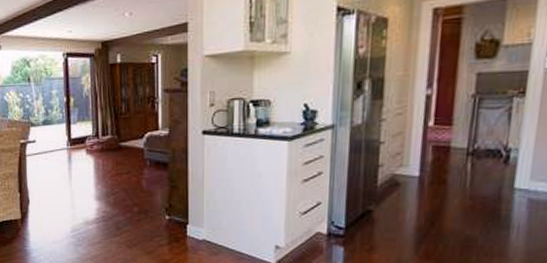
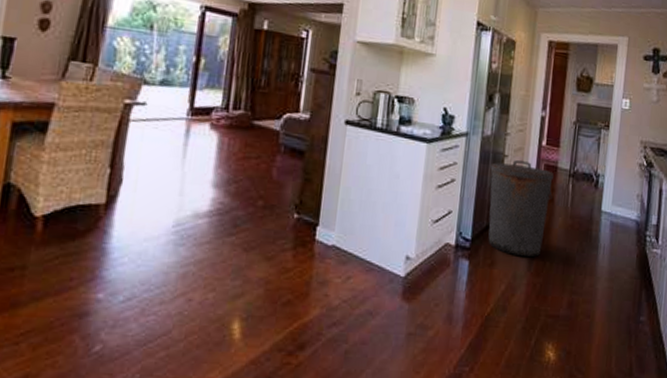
trash can: none [362,145,445,241] -> present [488,160,554,257]

